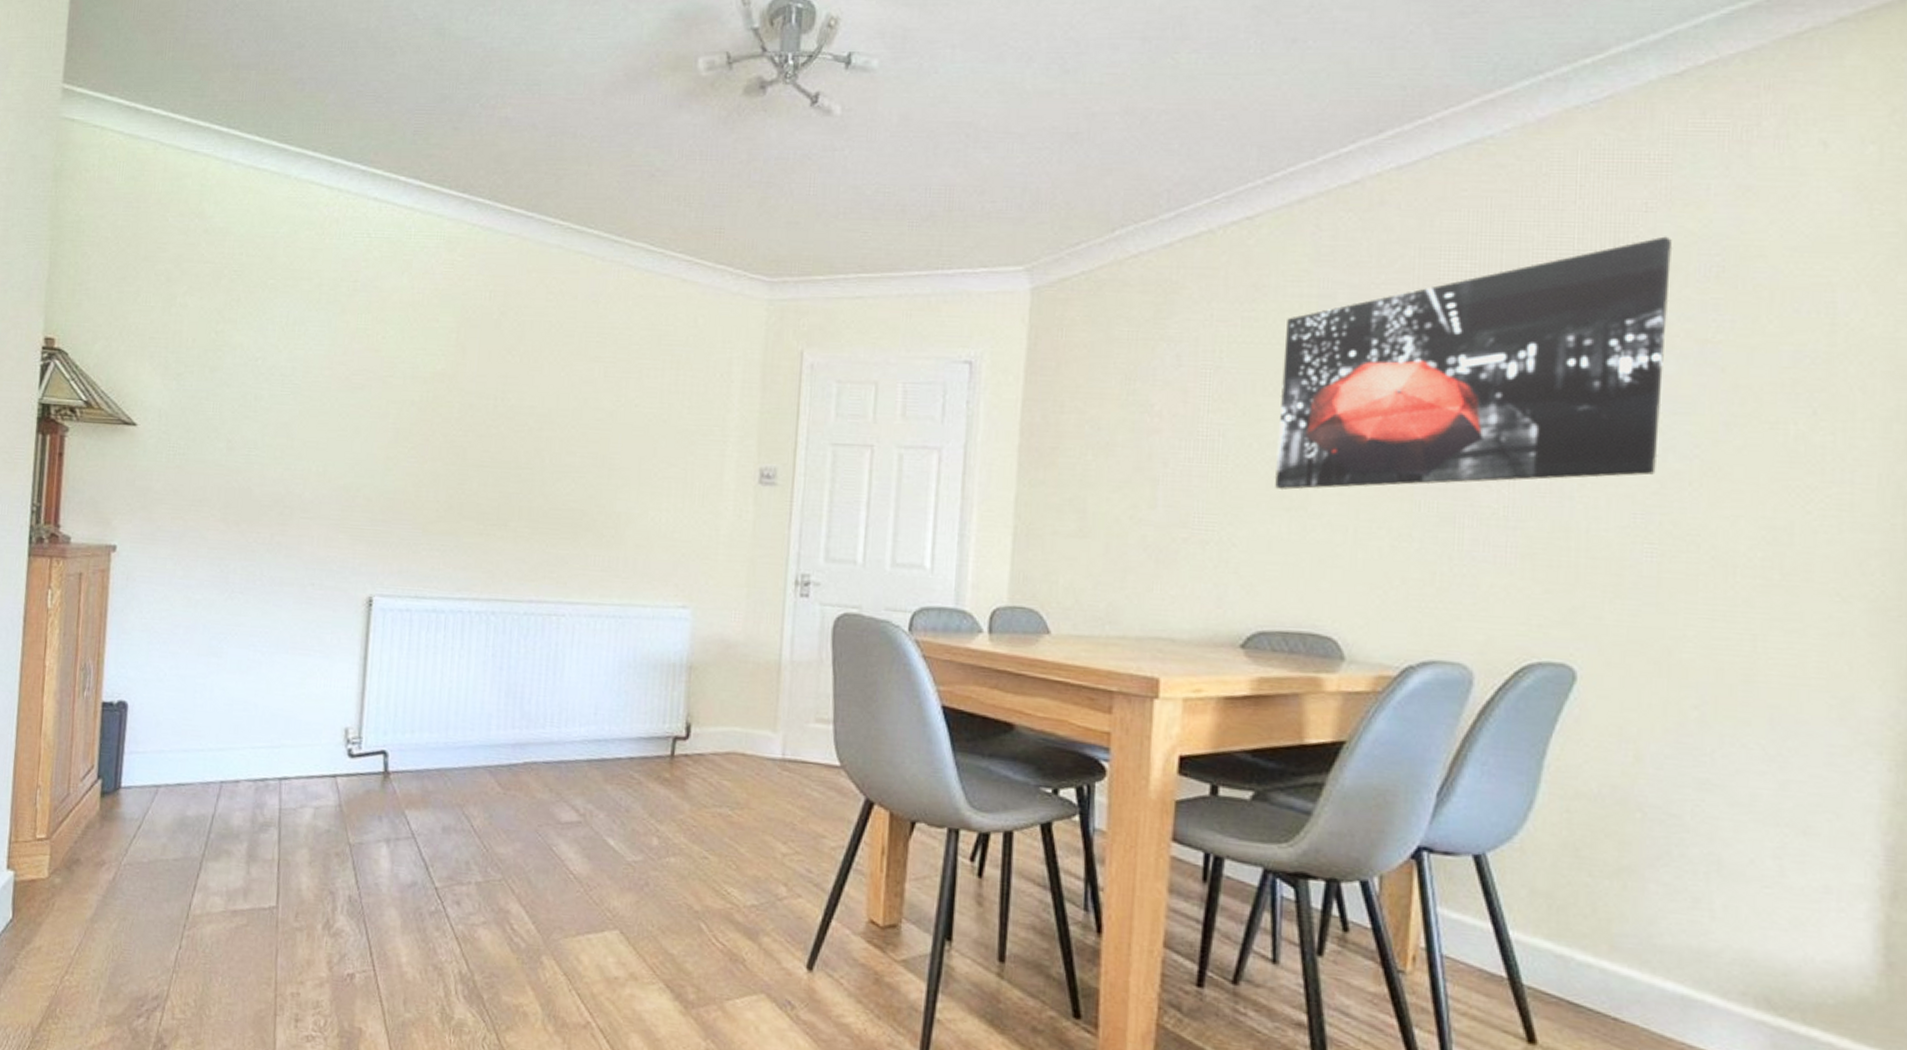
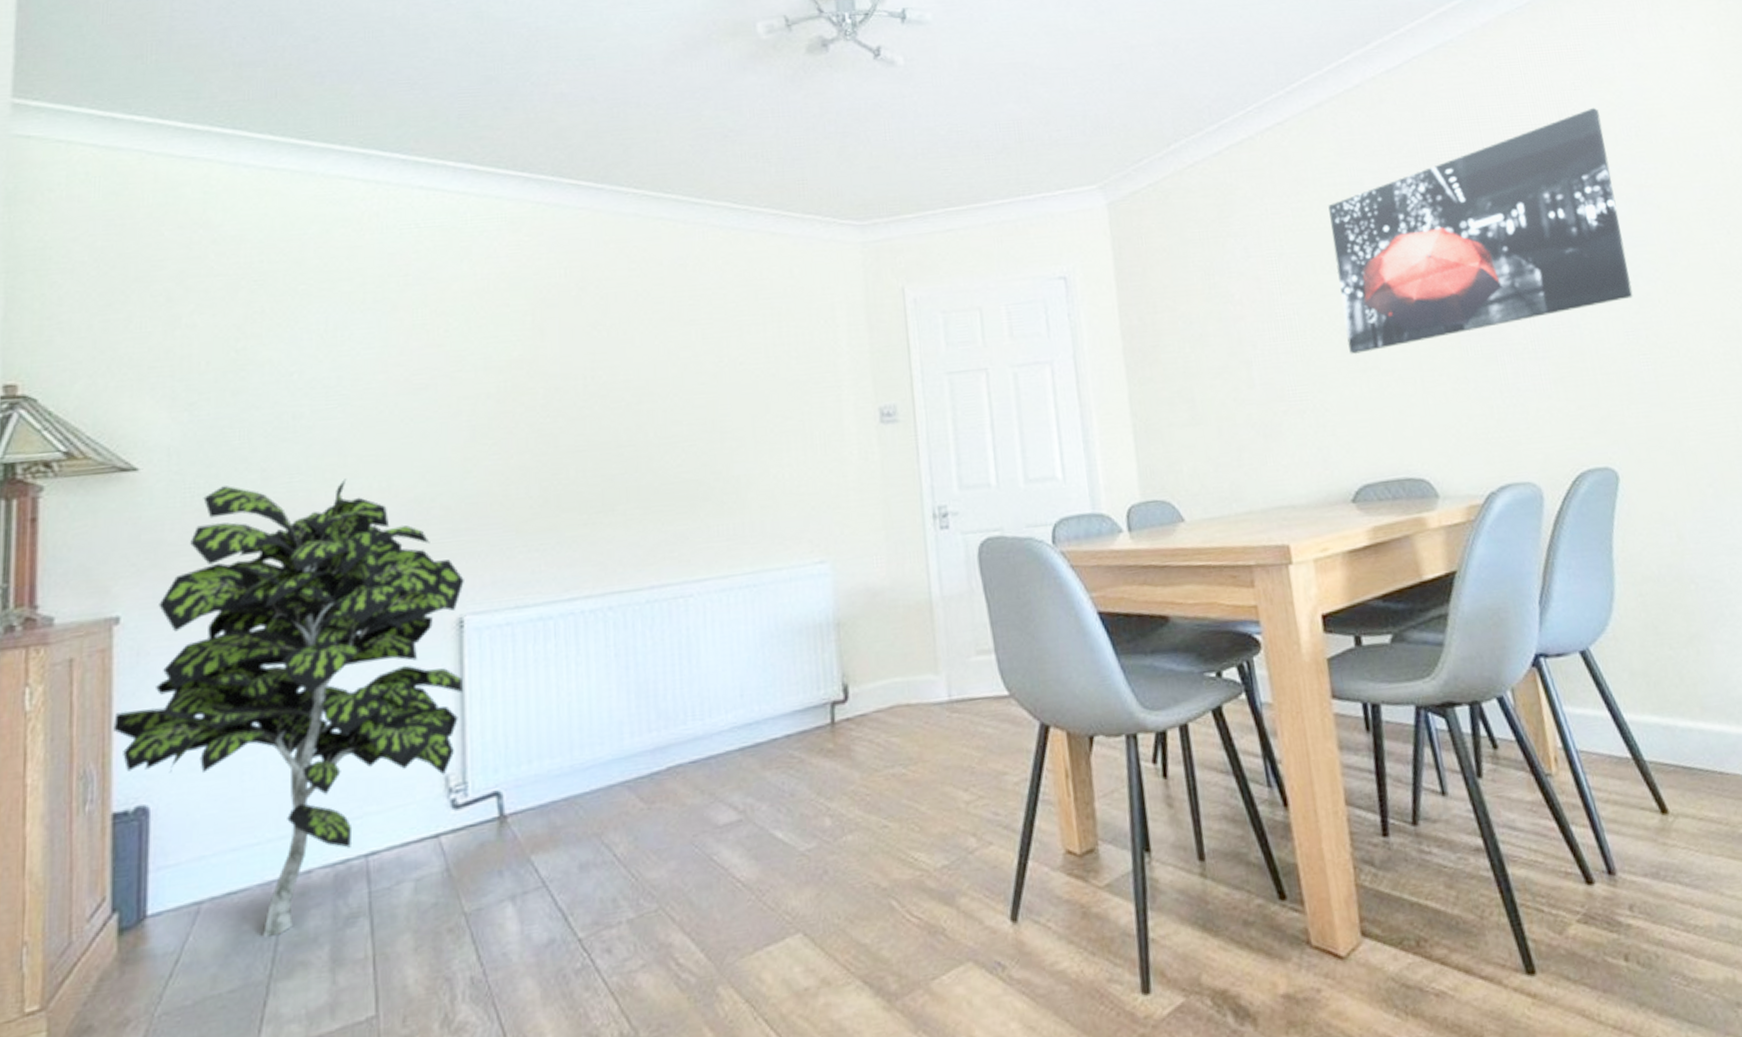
indoor plant: none [107,450,376,826] -> present [113,479,464,937]

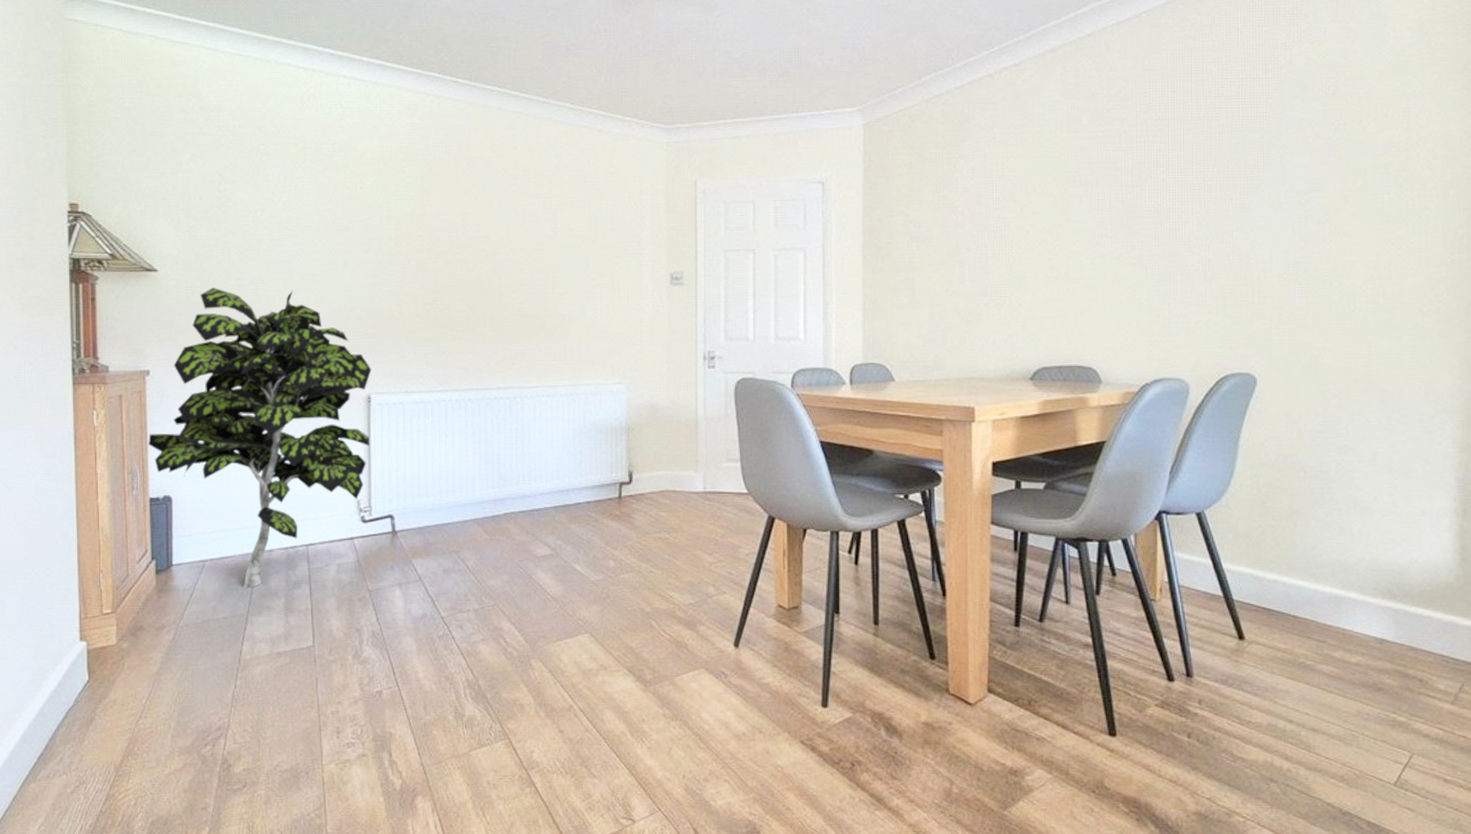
wall art: present [1328,107,1633,355] -> none [1045,66,1304,264]

